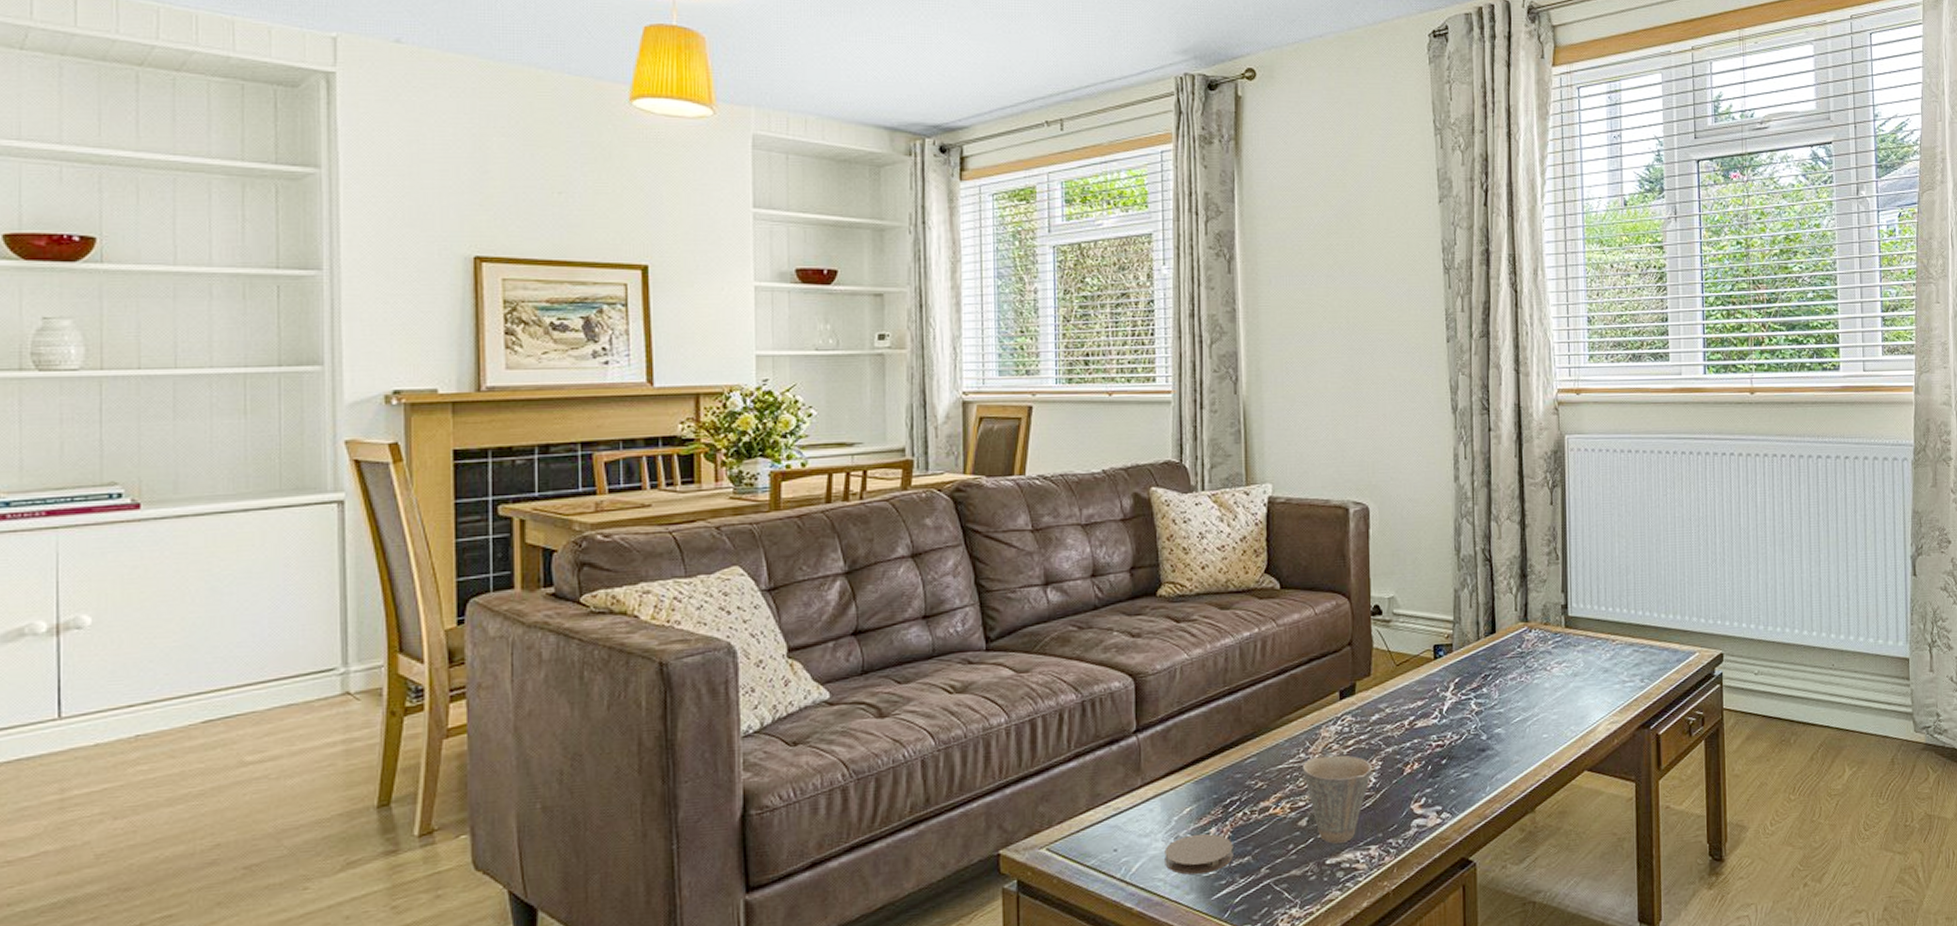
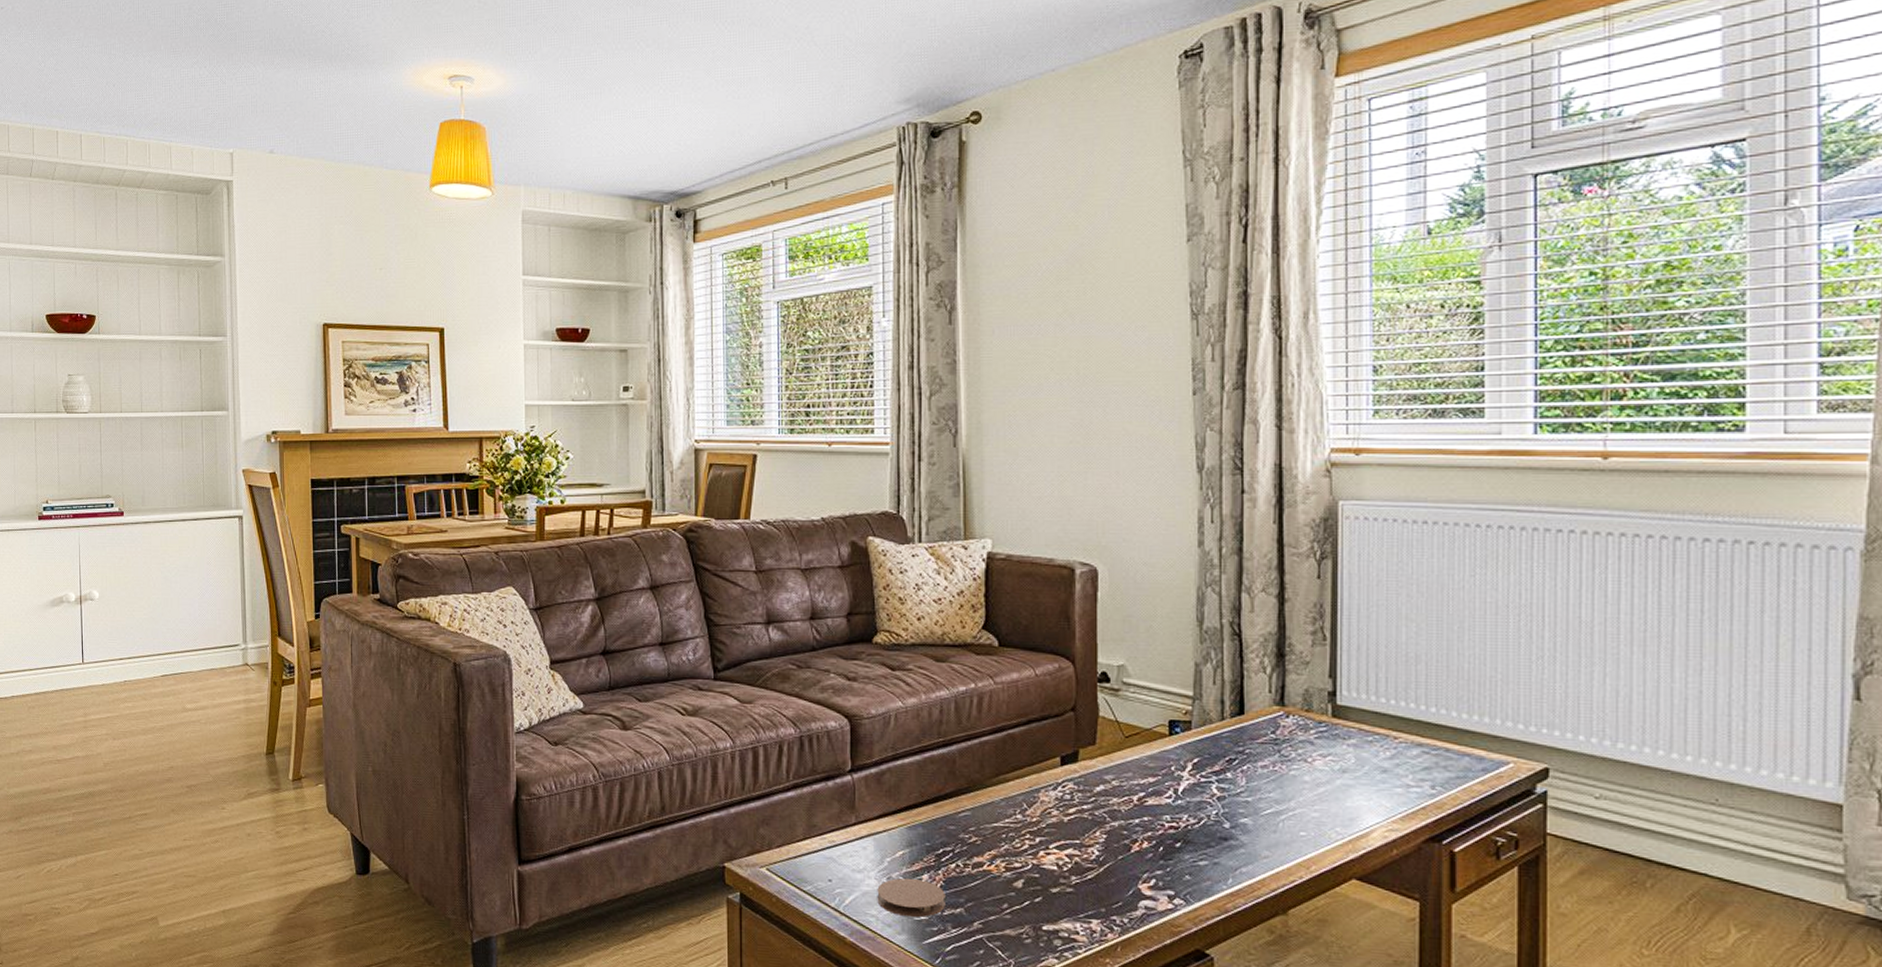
cup: present [1303,755,1372,844] -> none [1020,820,1095,912]

